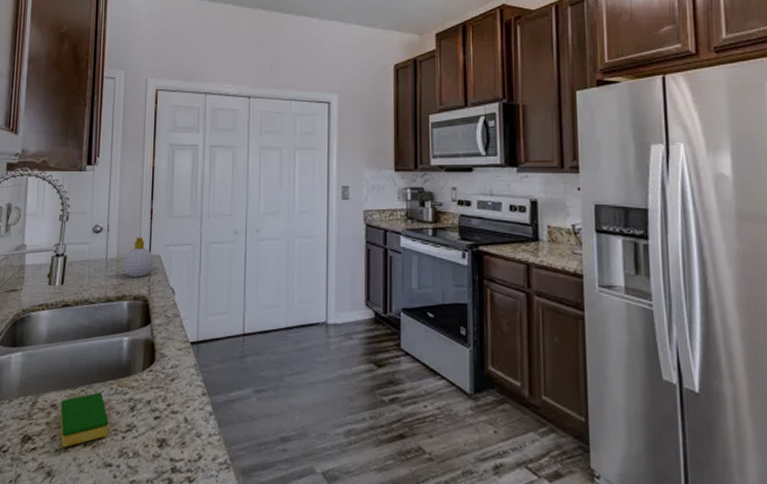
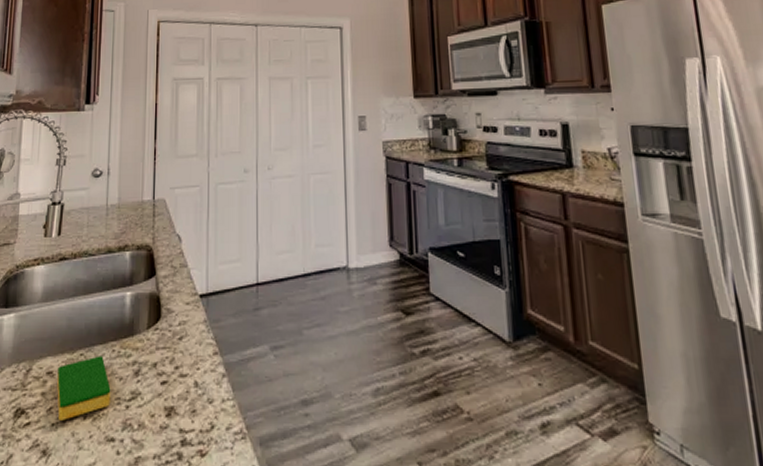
soap bottle: present [123,237,154,278] -> none [125,179,159,225]

